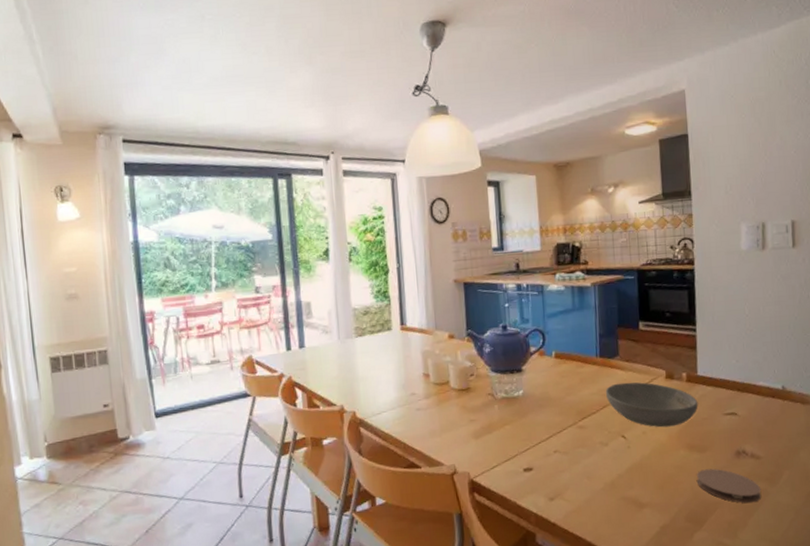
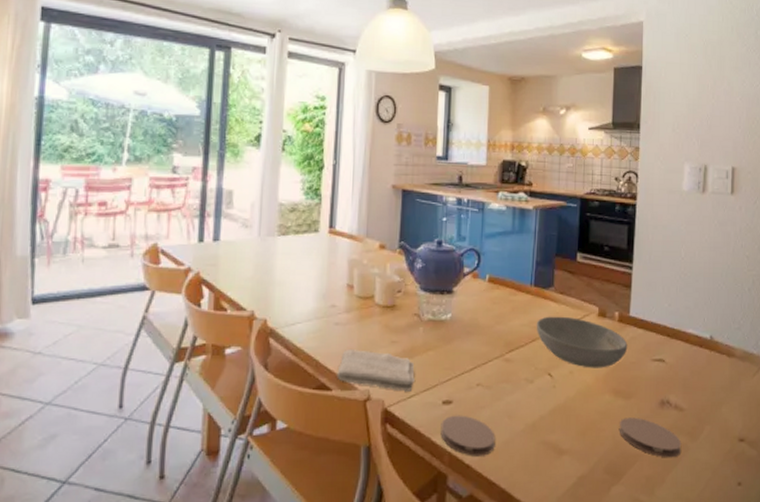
washcloth: none [424,430,497,464] -> present [337,350,416,392]
coaster: none [524,479,578,515] -> present [440,415,495,456]

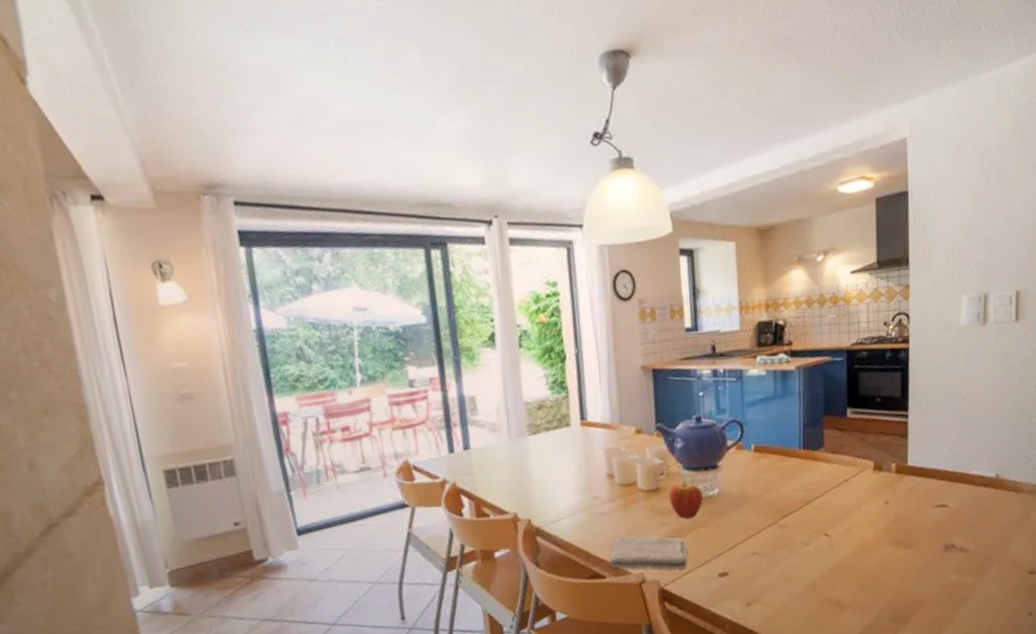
fruit: none [403,301,436,340] -> present [669,480,703,519]
coaster: present [440,415,495,456] -> none [719,584,776,621]
bowl: present [536,316,628,368] -> none [808,475,907,524]
coaster: present [619,417,682,458] -> none [902,564,969,599]

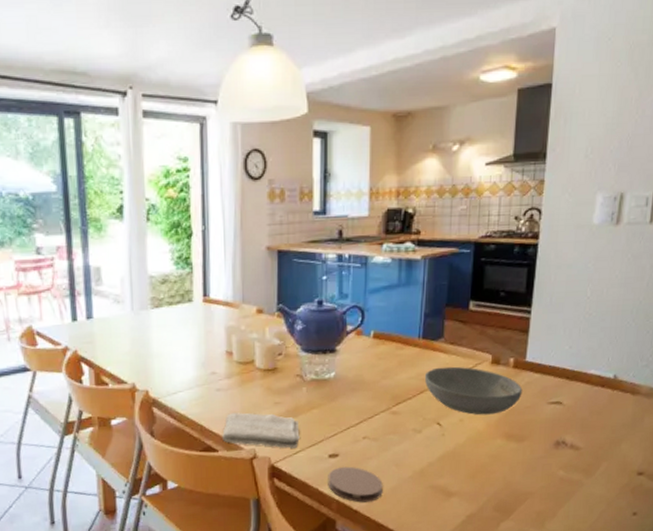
fruit: present [669,480,703,519] -> none [286,362,319,400]
coaster: none [719,584,776,621] -> present [328,466,383,503]
bowl: none [808,475,907,524] -> present [424,366,523,415]

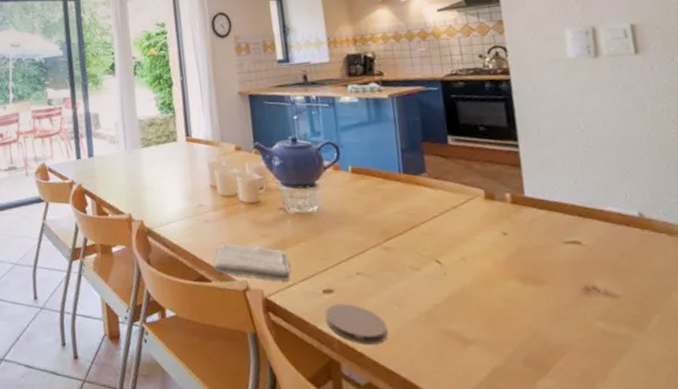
bowl: present [424,366,523,415] -> none [412,201,529,254]

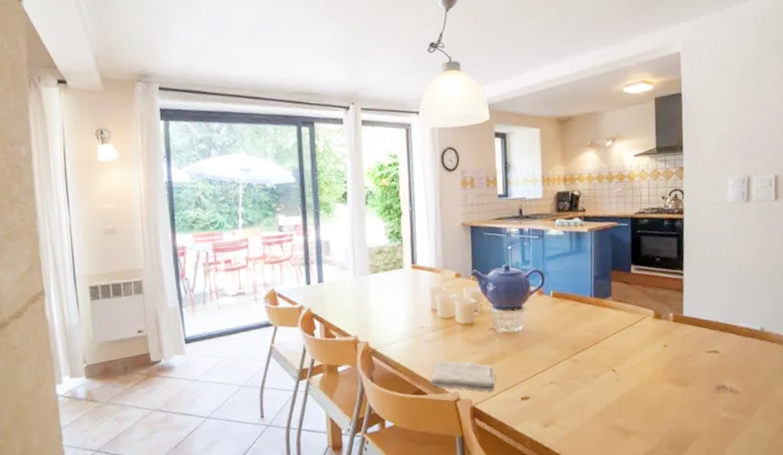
coaster: present [324,303,388,345] -> none [521,408,570,440]

